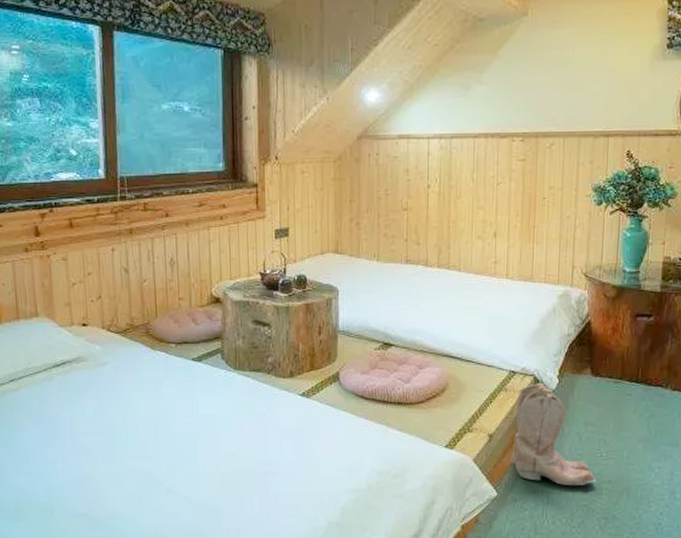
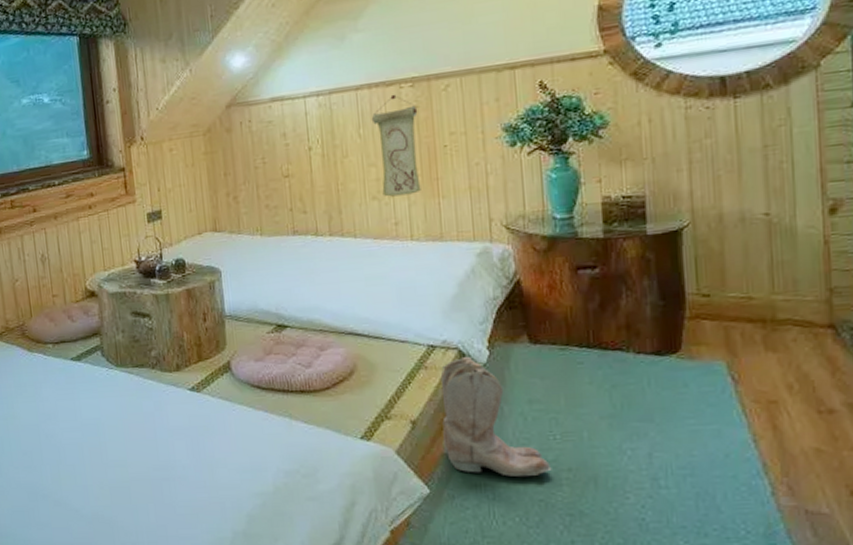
wall scroll: none [484,146,525,238] -> present [371,94,421,197]

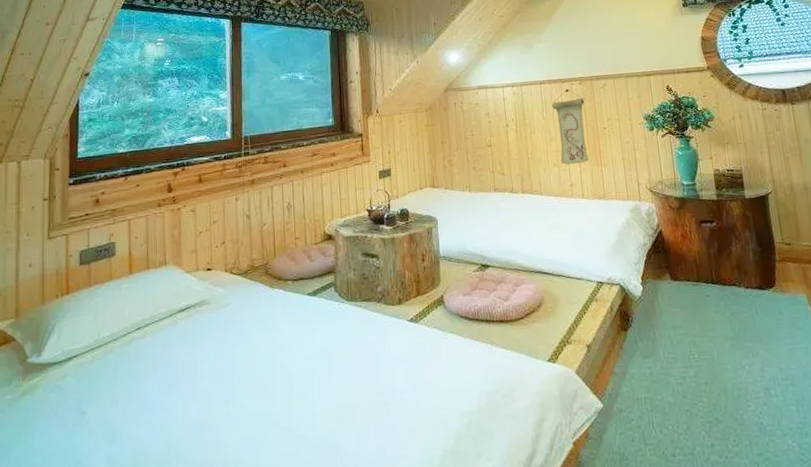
boots: present [440,356,552,477] -> none [607,290,694,391]

